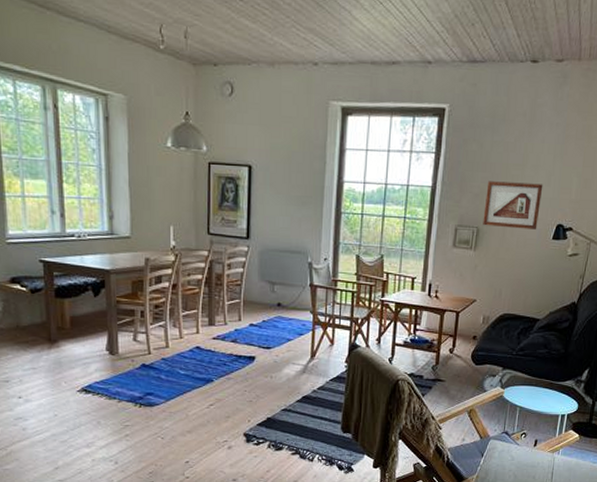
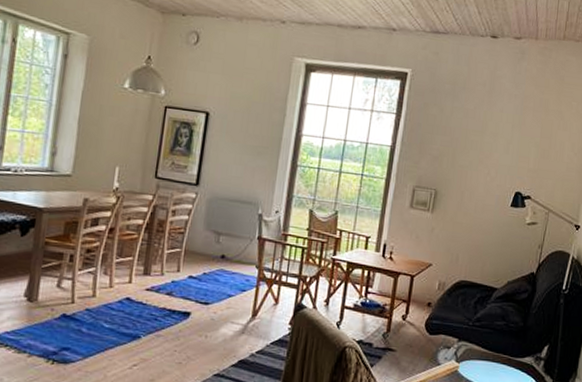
picture frame: present [483,181,543,230] -> none [441,144,502,196]

